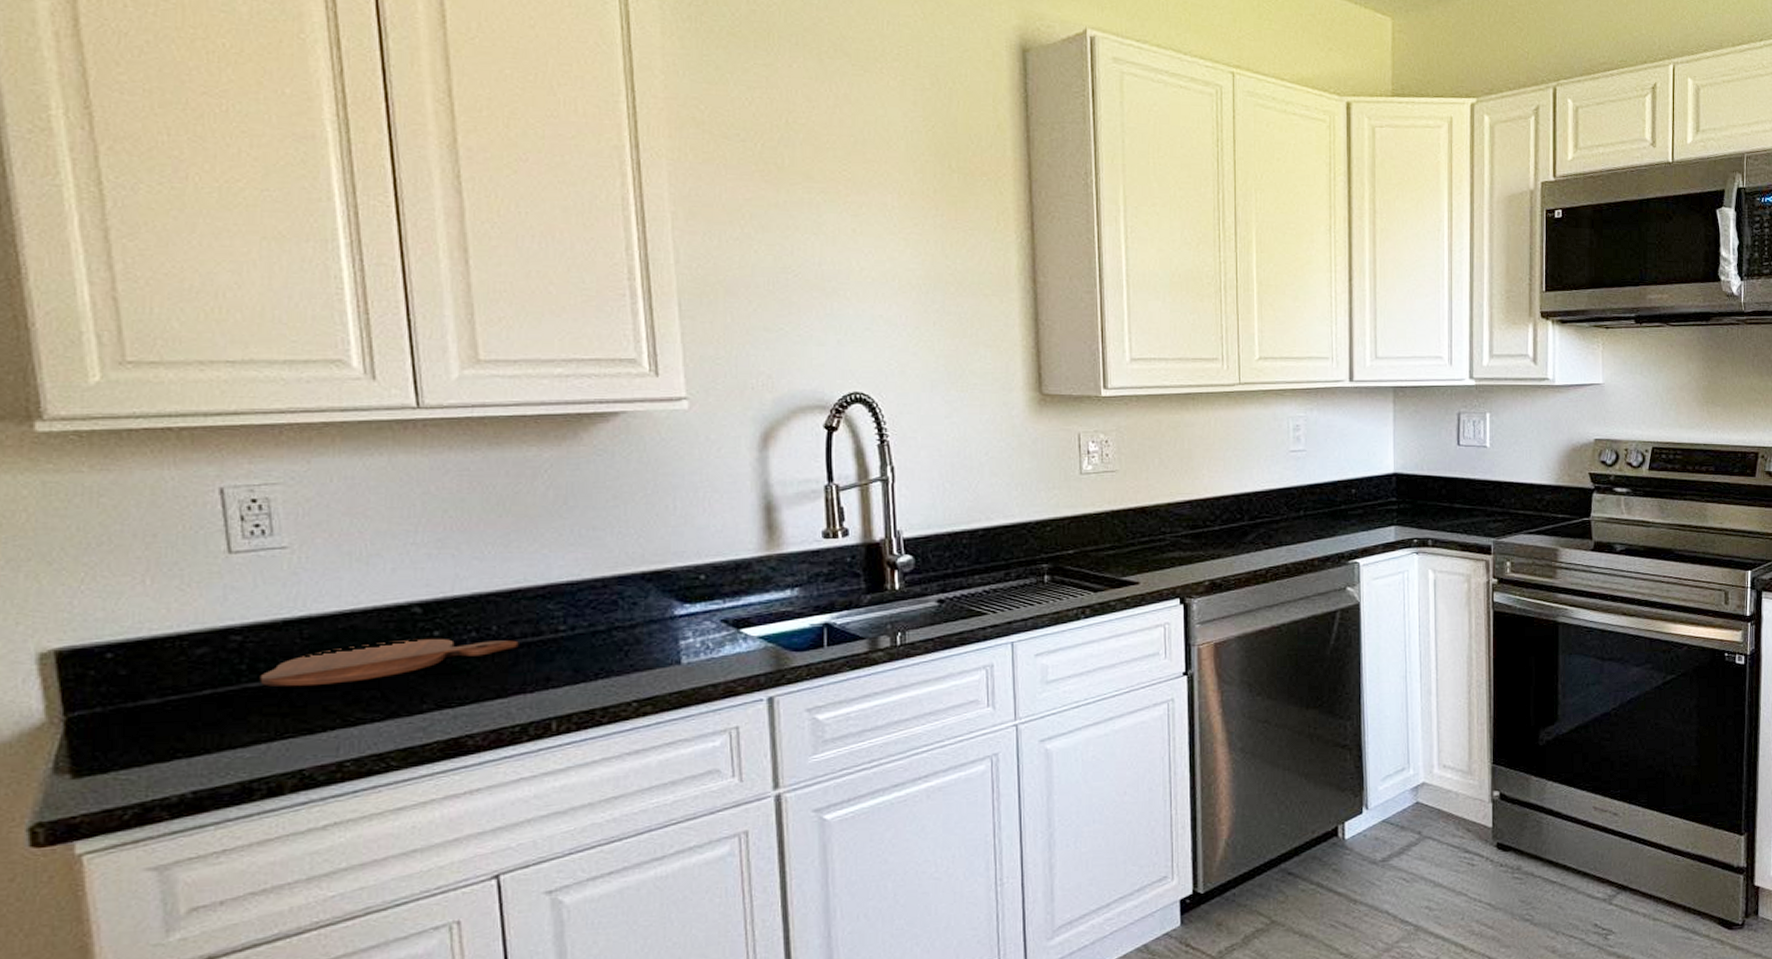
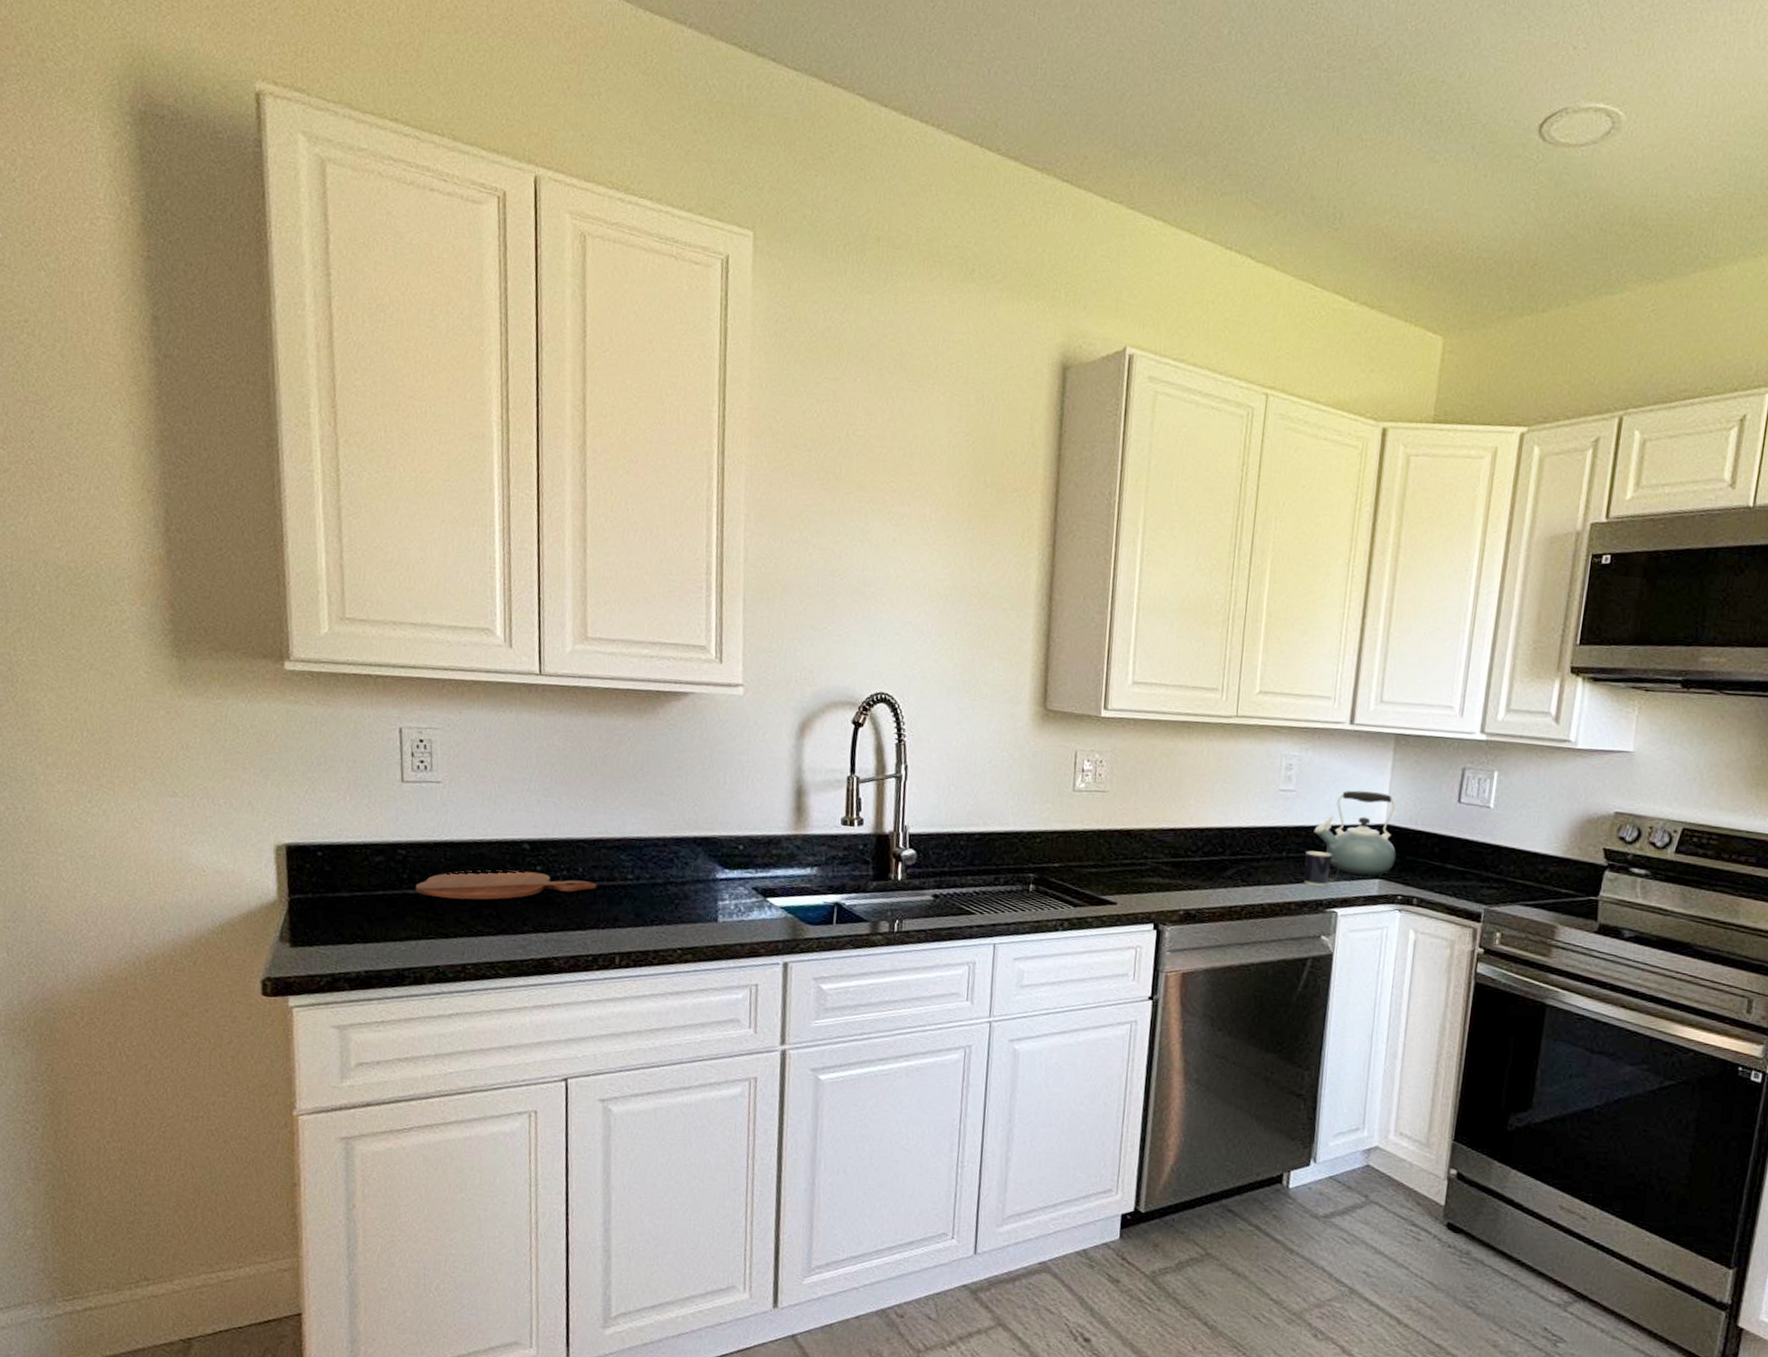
mug: none [1321,506,1357,541] -> present [1304,850,1340,888]
kettle: none [1327,444,1408,524] -> present [1314,790,1397,876]

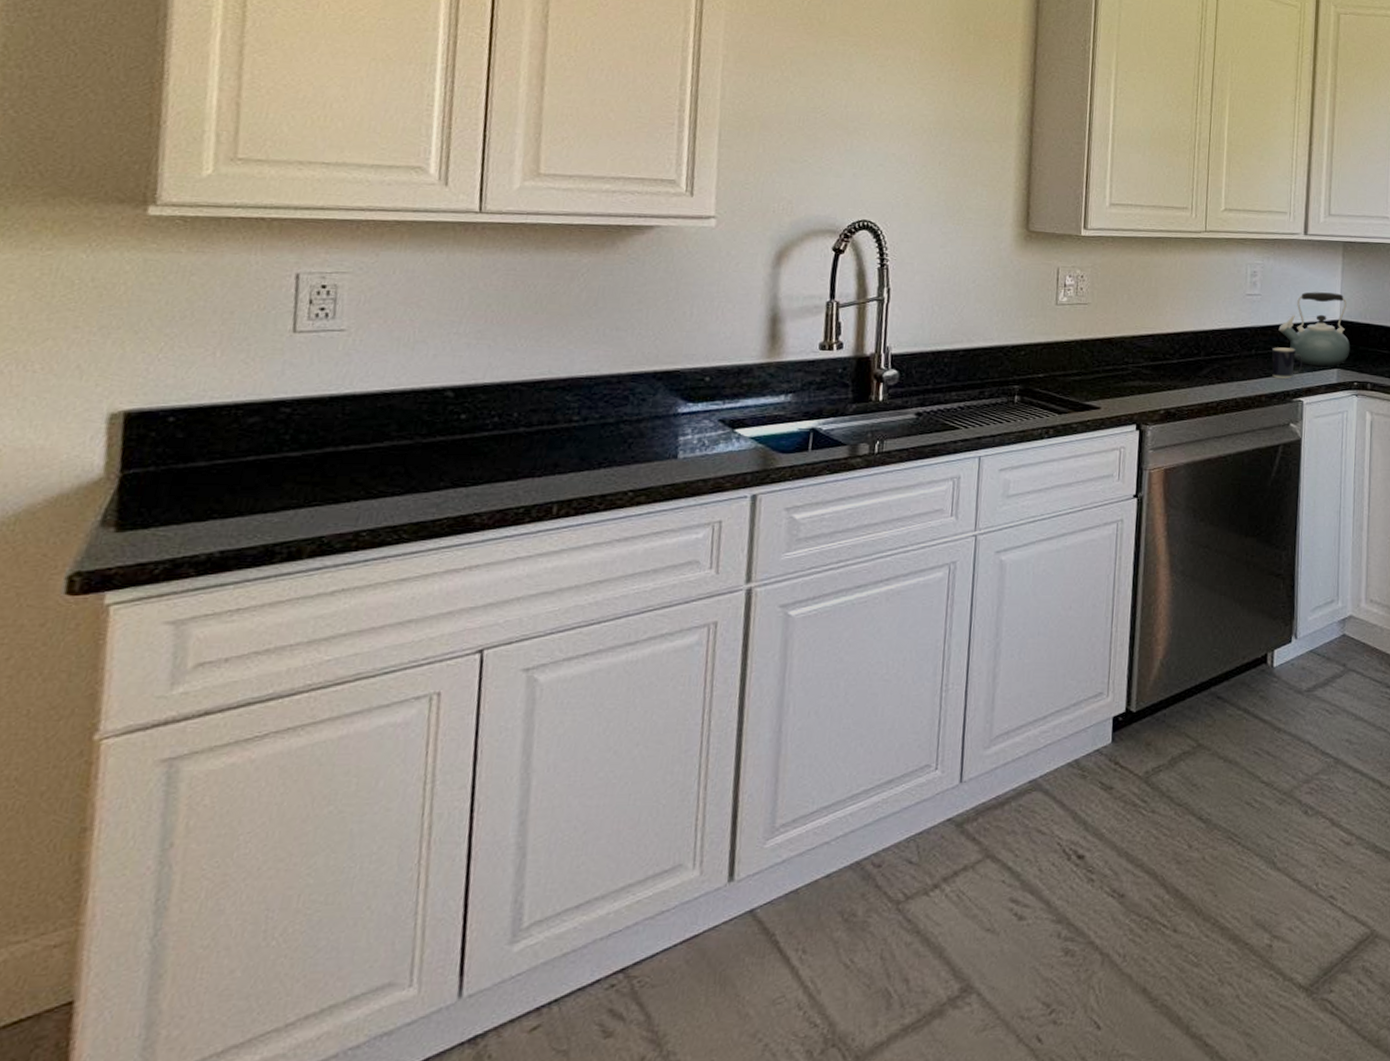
cutting board: present [415,870,597,900] -> none [299,420,535,459]

